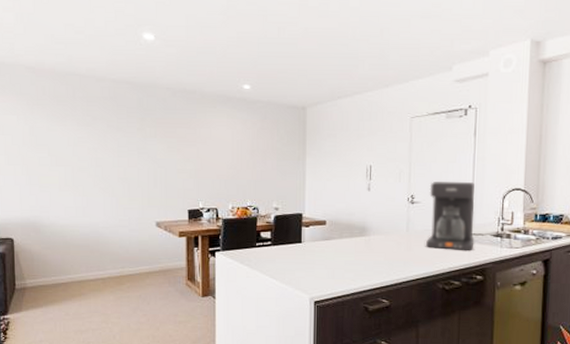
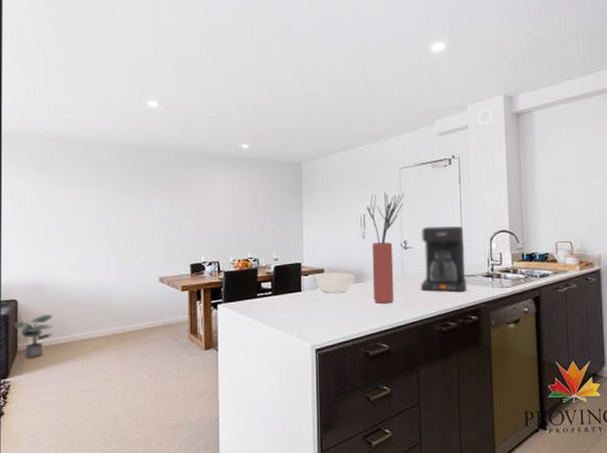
potted plant: none [9,255,50,297] -> present [12,315,53,358]
bowl: none [314,224,359,247] -> present [313,272,356,294]
vase: none [374,142,414,260] -> present [367,192,404,304]

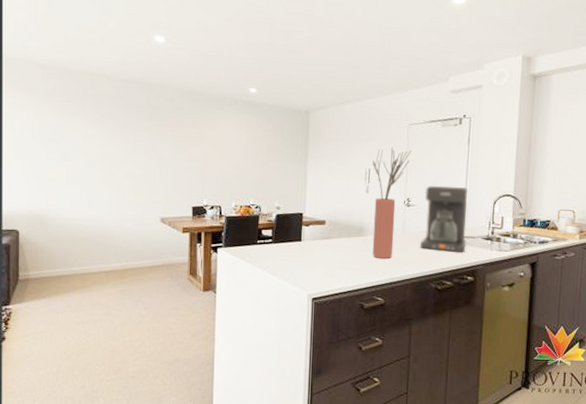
potted plant: present [12,315,53,358] -> none [13,247,54,288]
bowl: present [313,272,356,294] -> none [314,224,357,246]

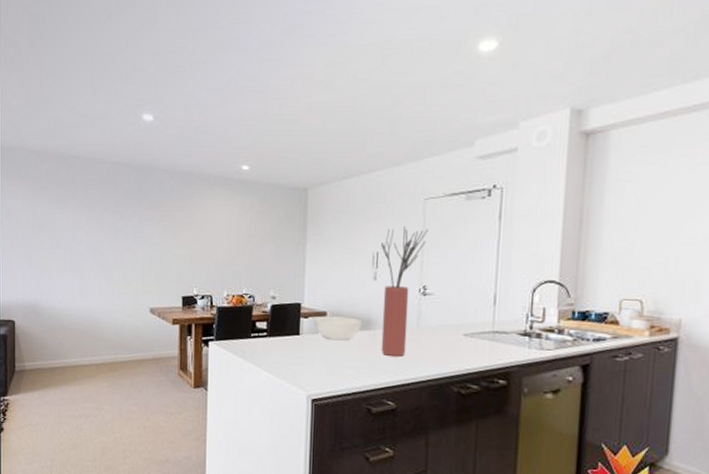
bowl: none [314,224,357,246] -> present [313,316,363,341]
coffee maker: present [420,186,468,252] -> none [439,271,500,350]

